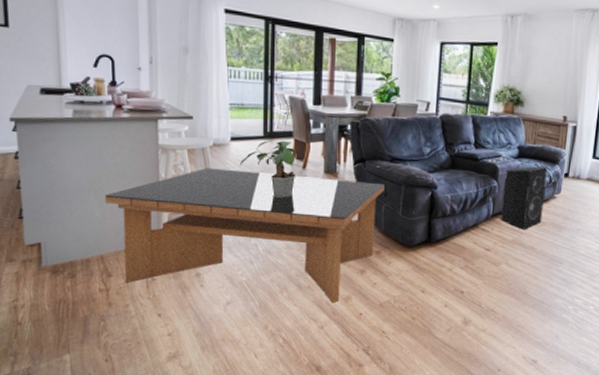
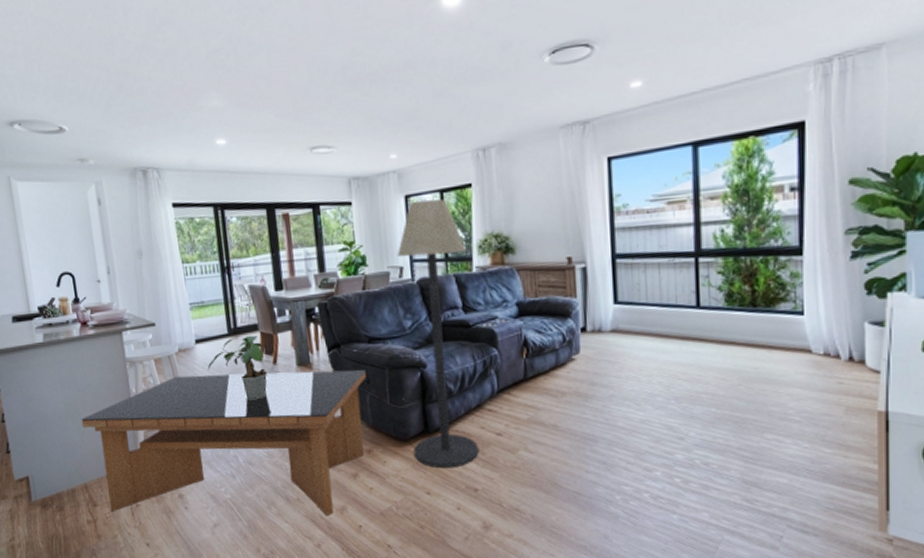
floor lamp: none [416,48,485,273] -> present [396,199,479,469]
speaker: present [500,166,547,230] -> none [504,322,562,405]

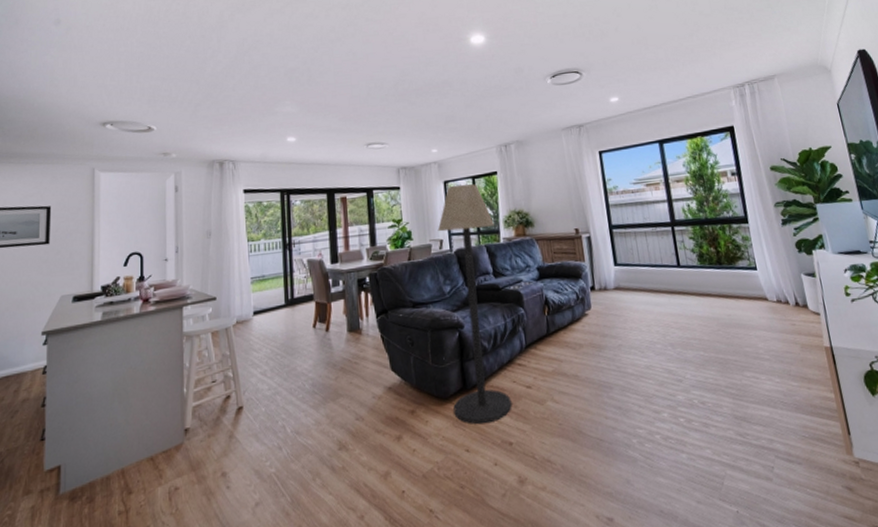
coffee table: present [81,369,366,515] -> none [128,333,411,499]
potted plant: present [207,335,268,399] -> none [262,305,321,367]

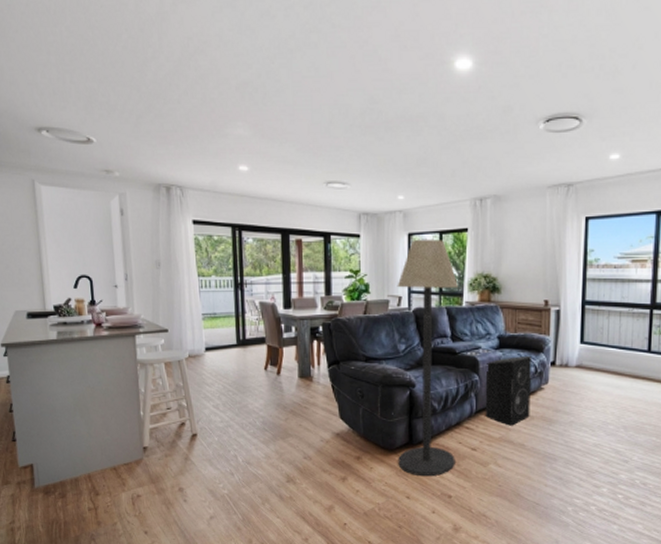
speaker: none [529,282,579,357] -> present [485,355,531,426]

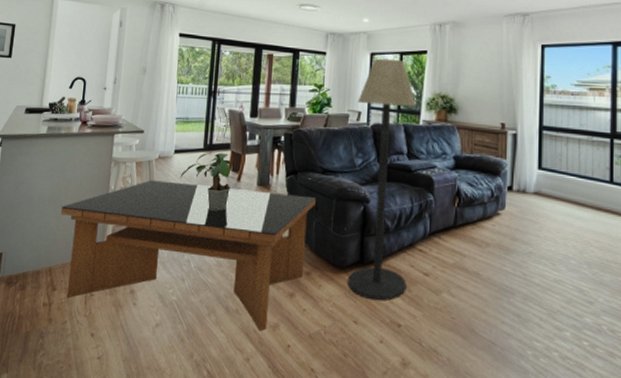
coffee table: none [89,380,361,513] -> present [60,180,316,331]
potted plant: none [215,347,272,405] -> present [180,152,232,210]
speaker: present [485,355,531,426] -> none [439,178,487,252]

